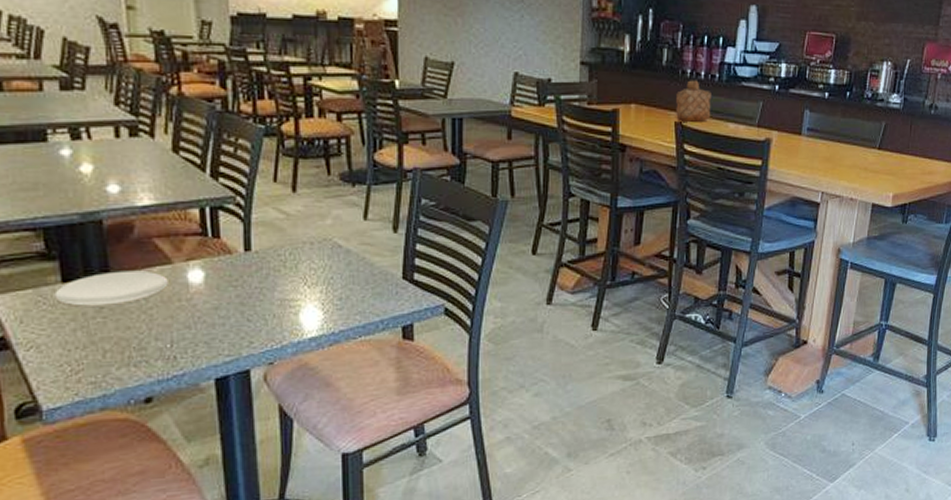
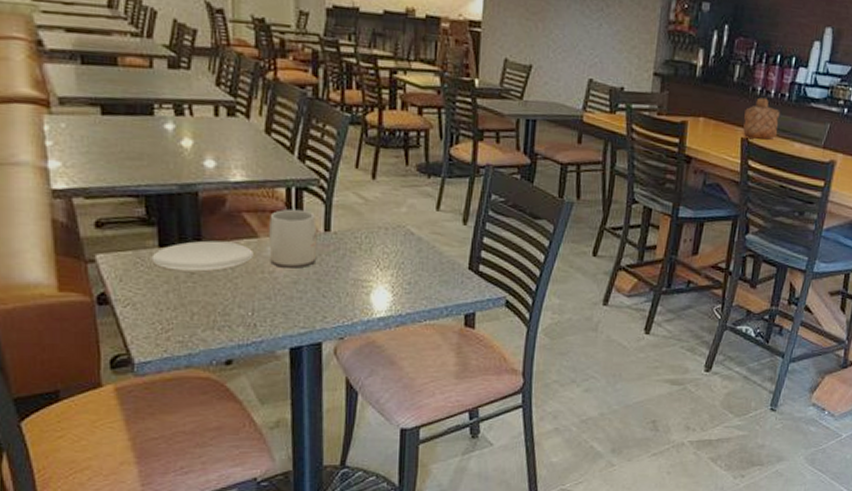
mug: none [183,230,238,294] -> present [269,209,318,269]

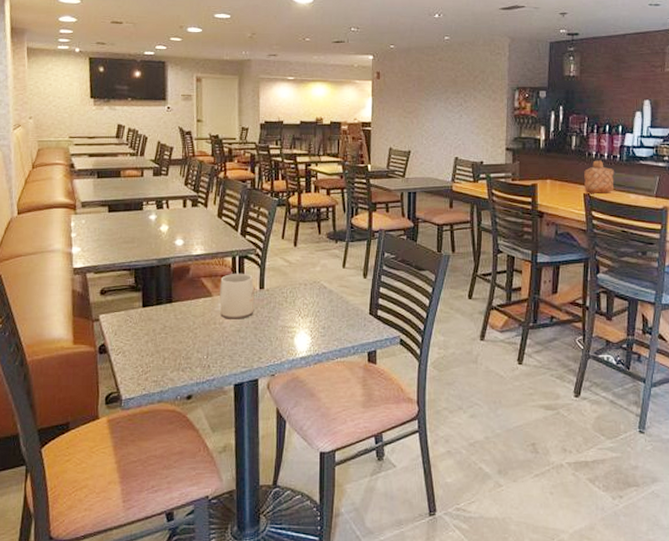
plate: present [151,240,254,273] -> none [137,300,209,326]

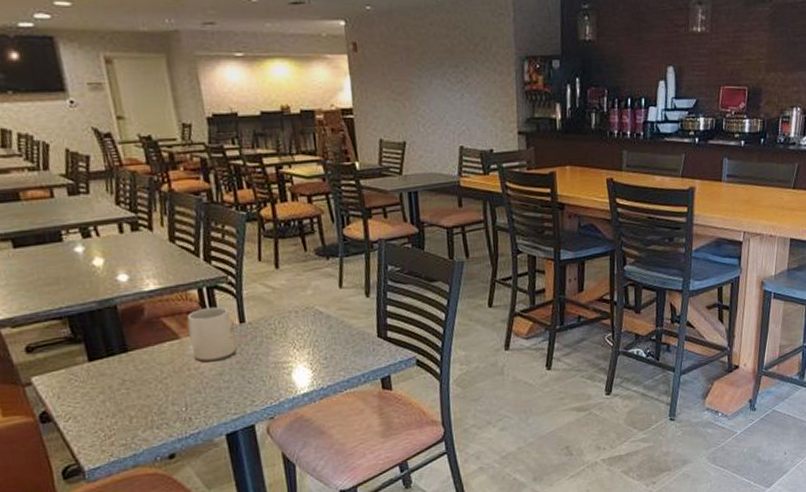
basket: present [584,160,614,193] -> none [606,139,638,179]

